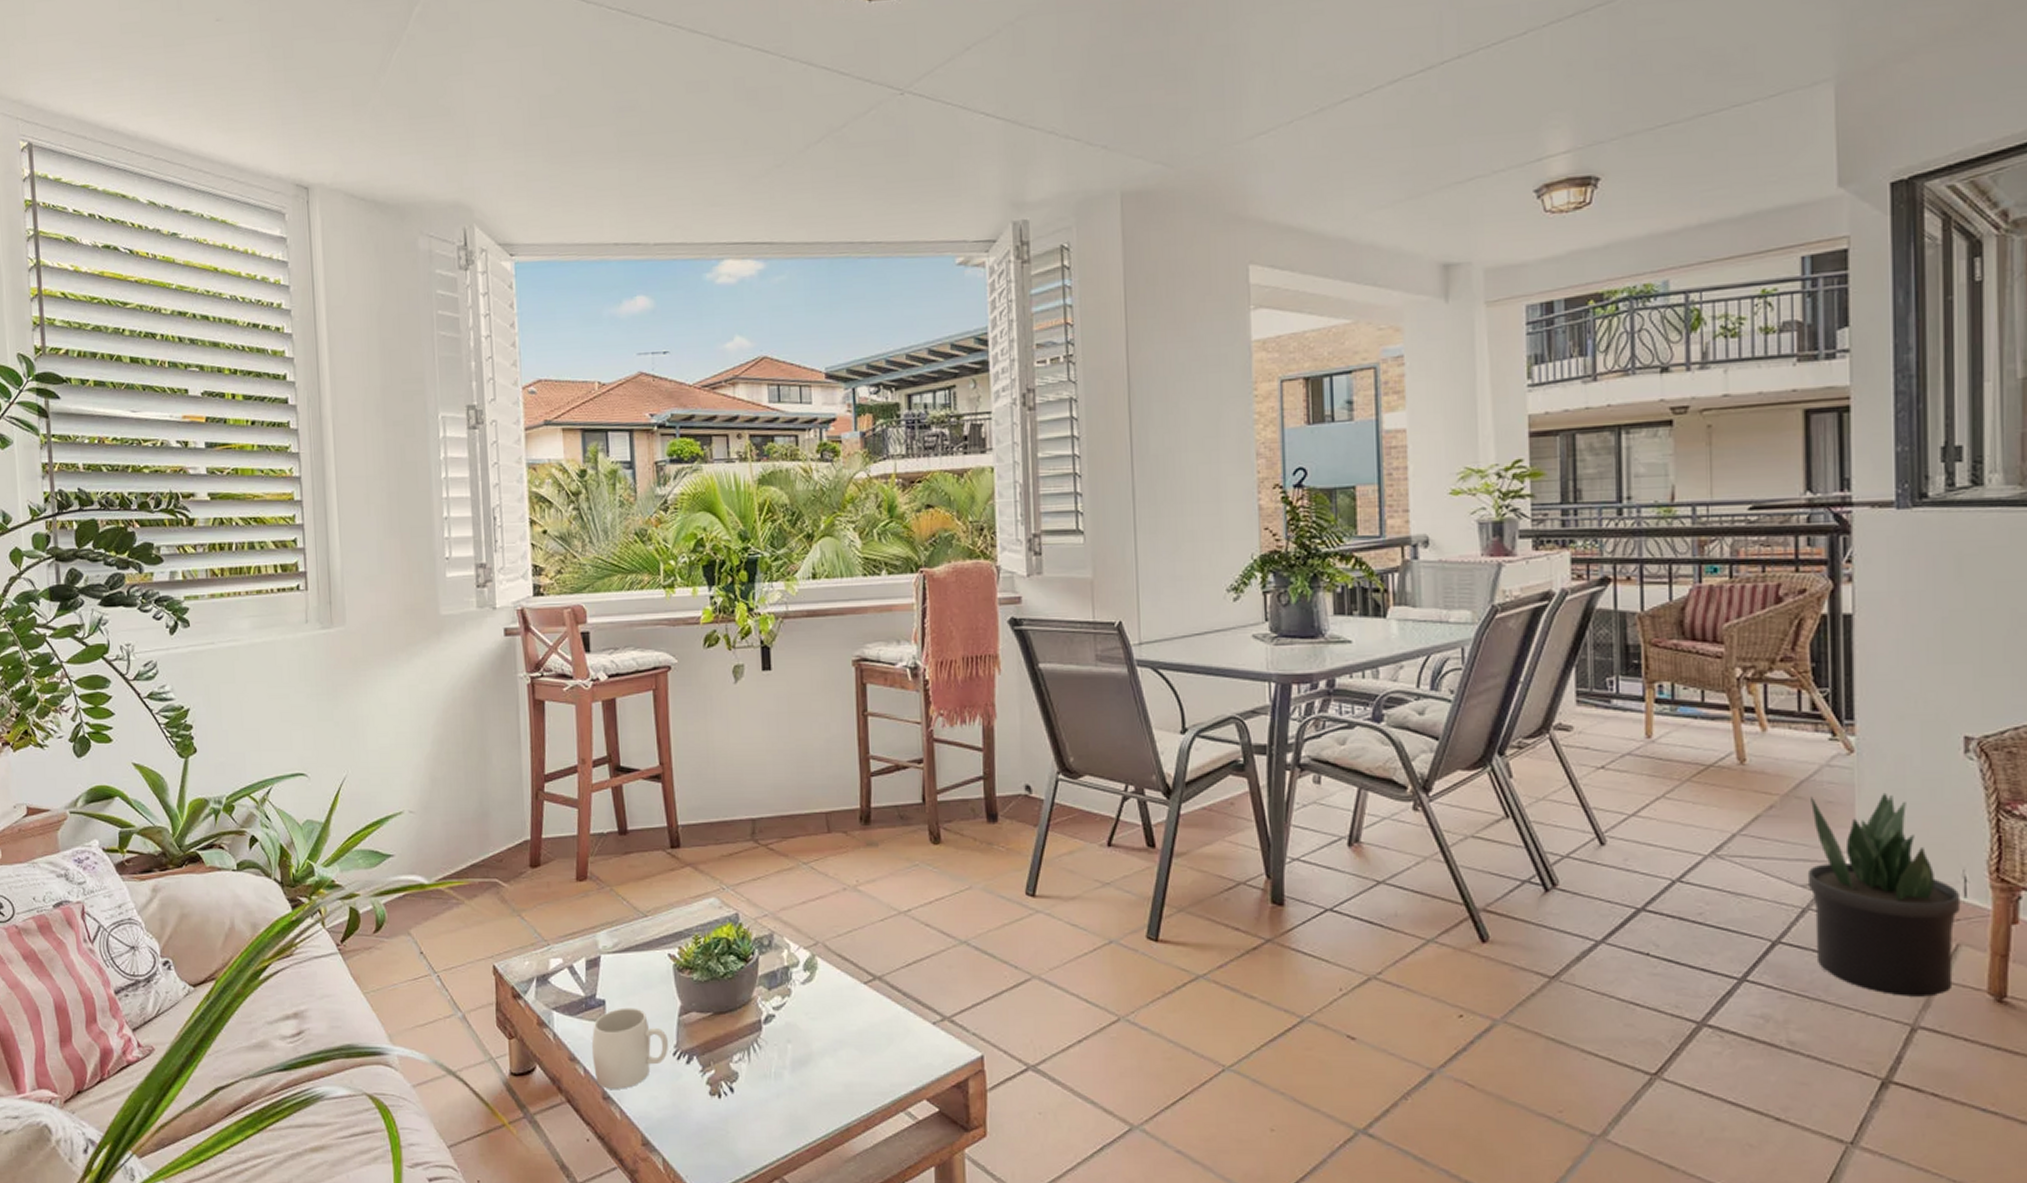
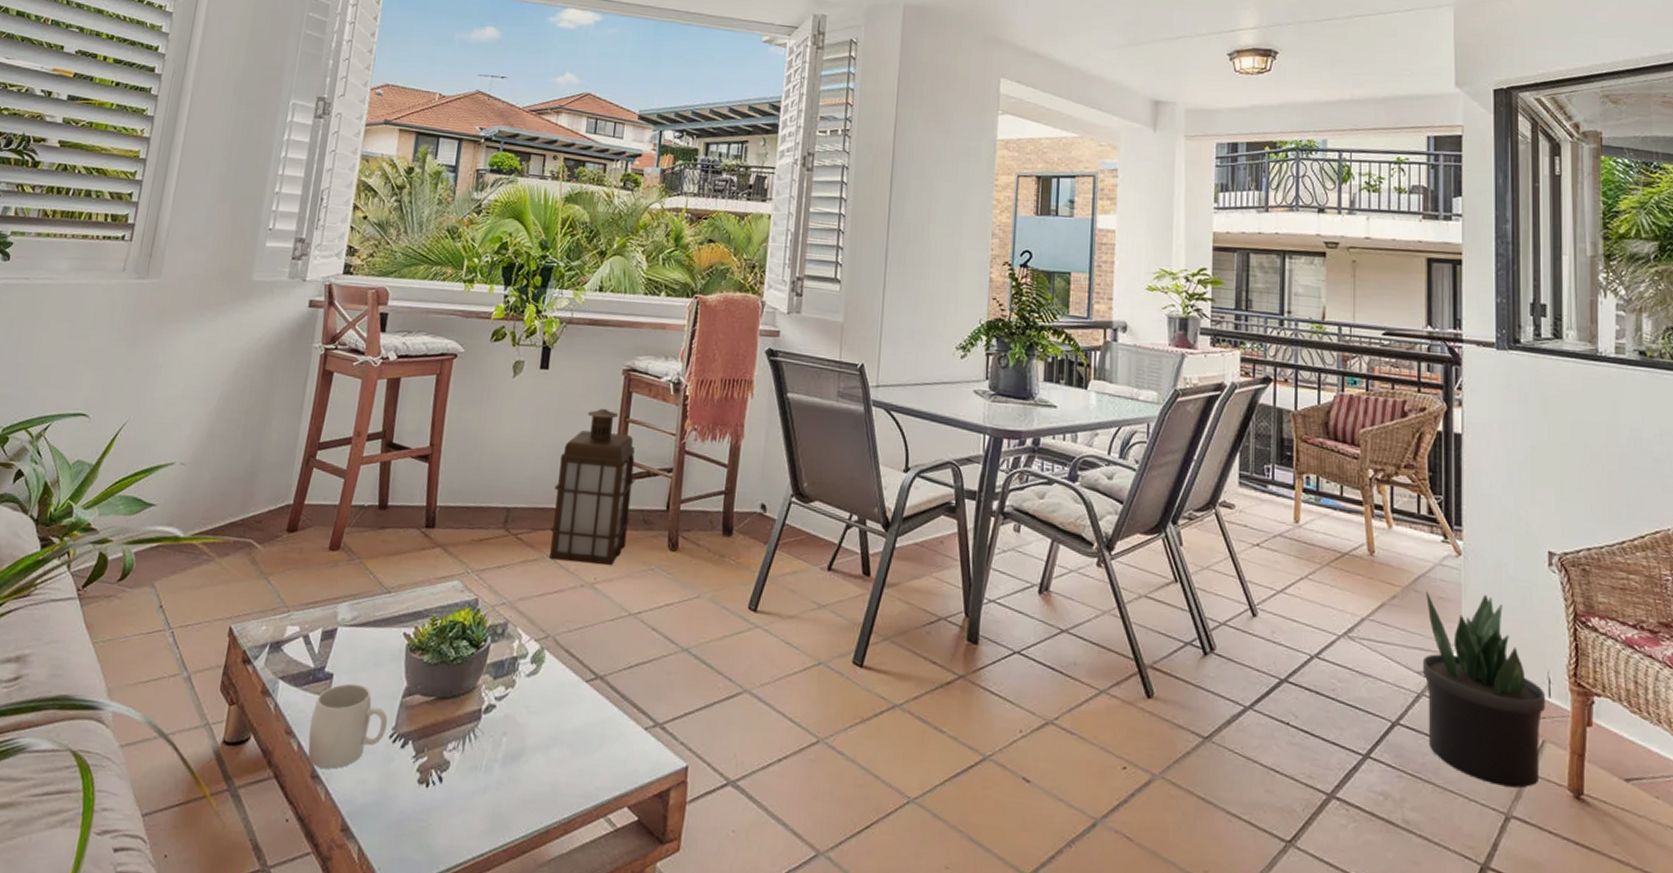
lantern: none [799,704,885,865] -> present [550,408,635,565]

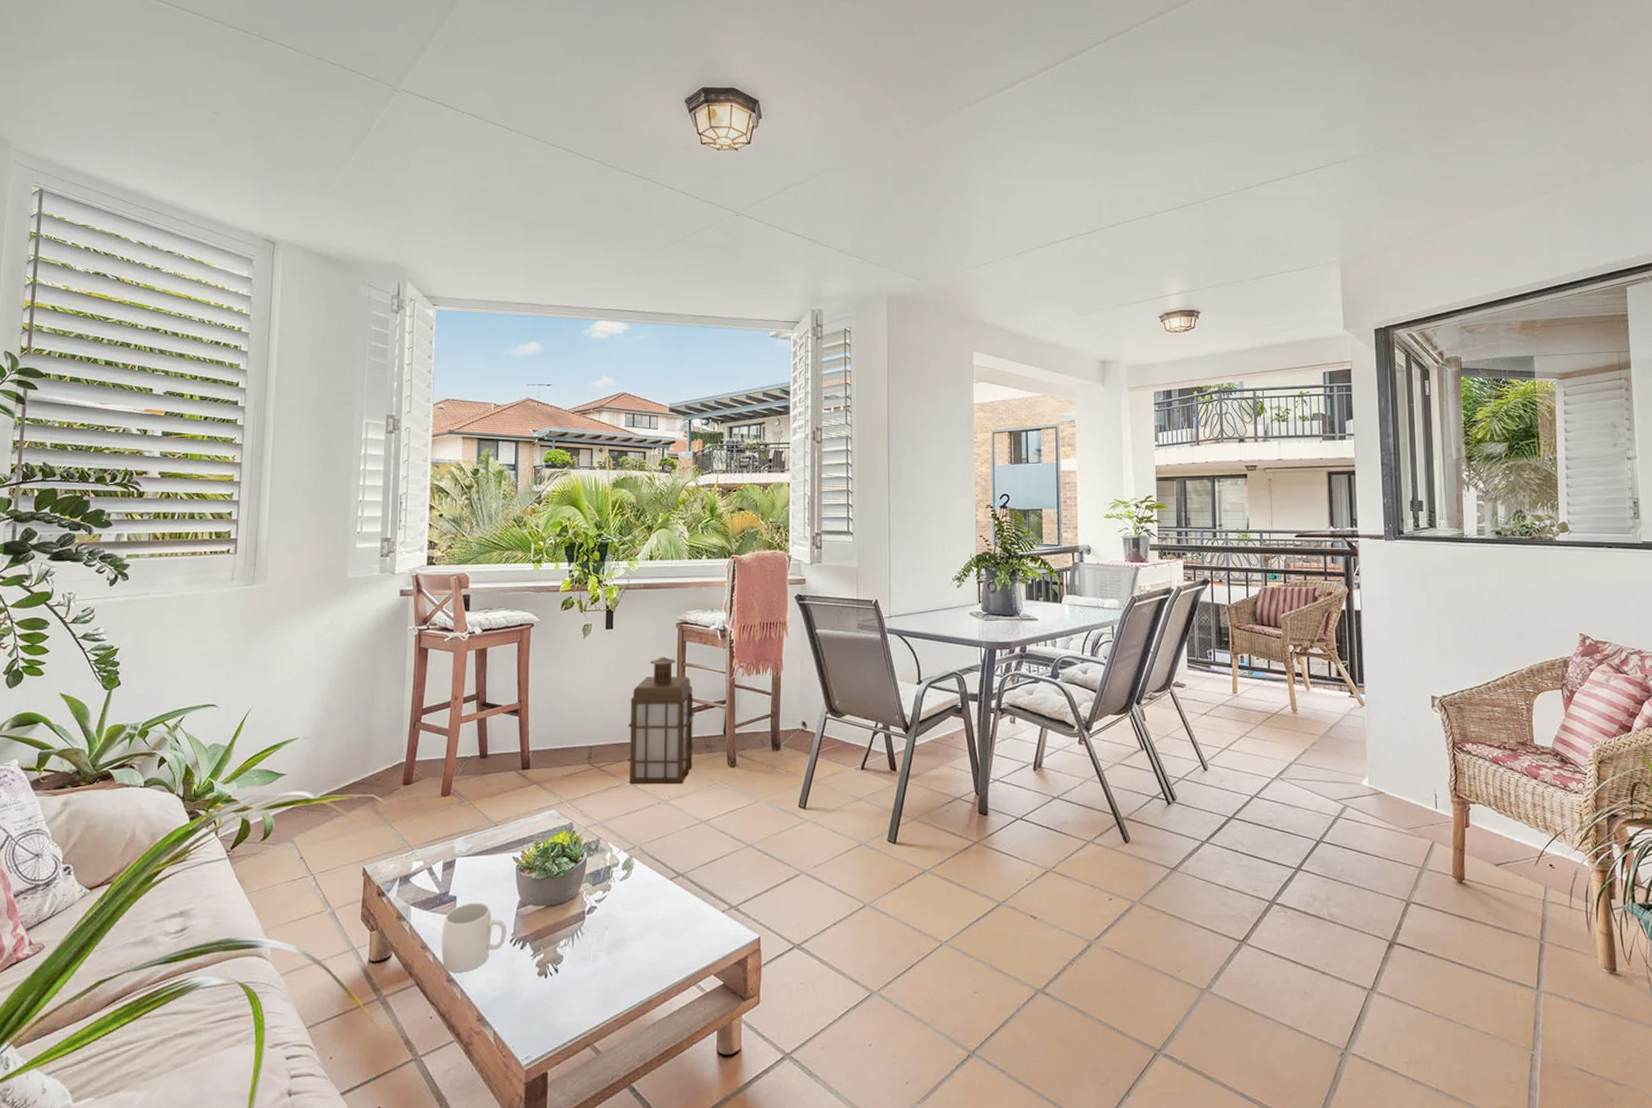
planter: present [1422,591,1546,788] -> none [1337,734,1434,880]

